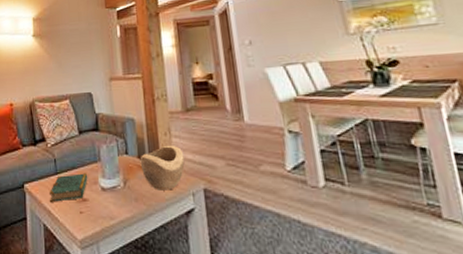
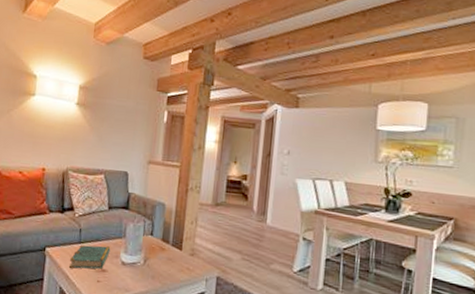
decorative bowl: present [140,145,185,191] -> none [162,233,206,274]

